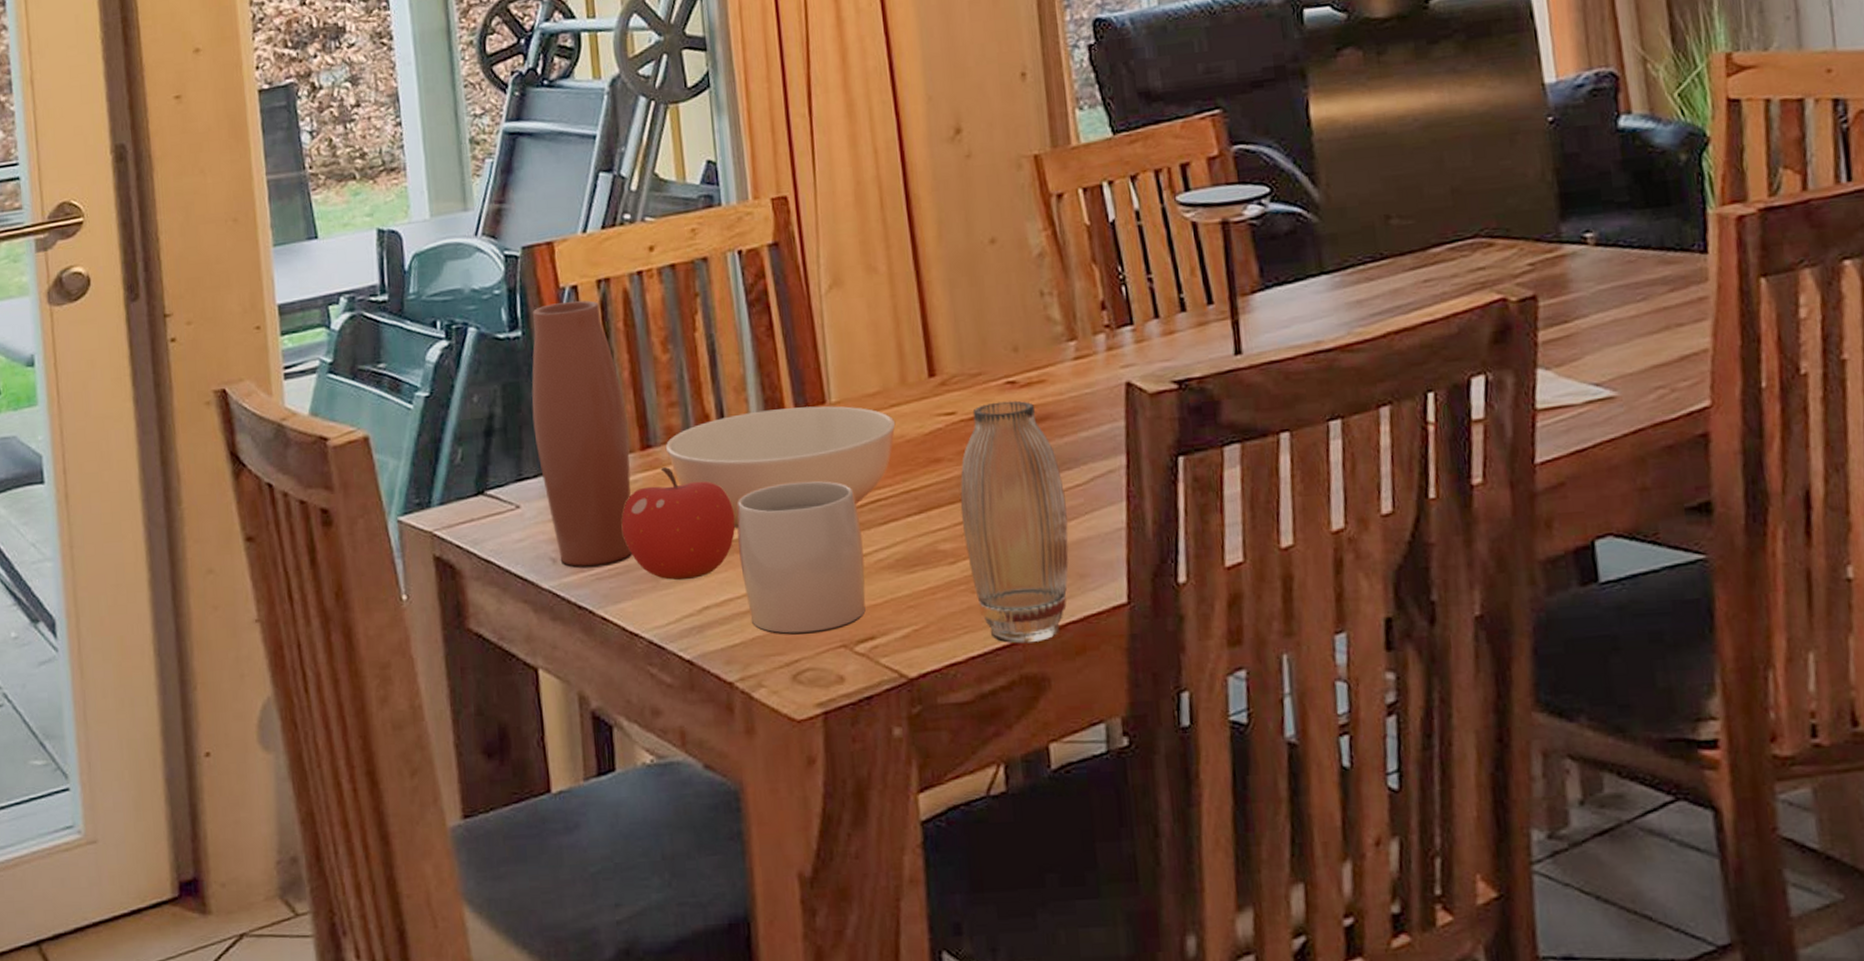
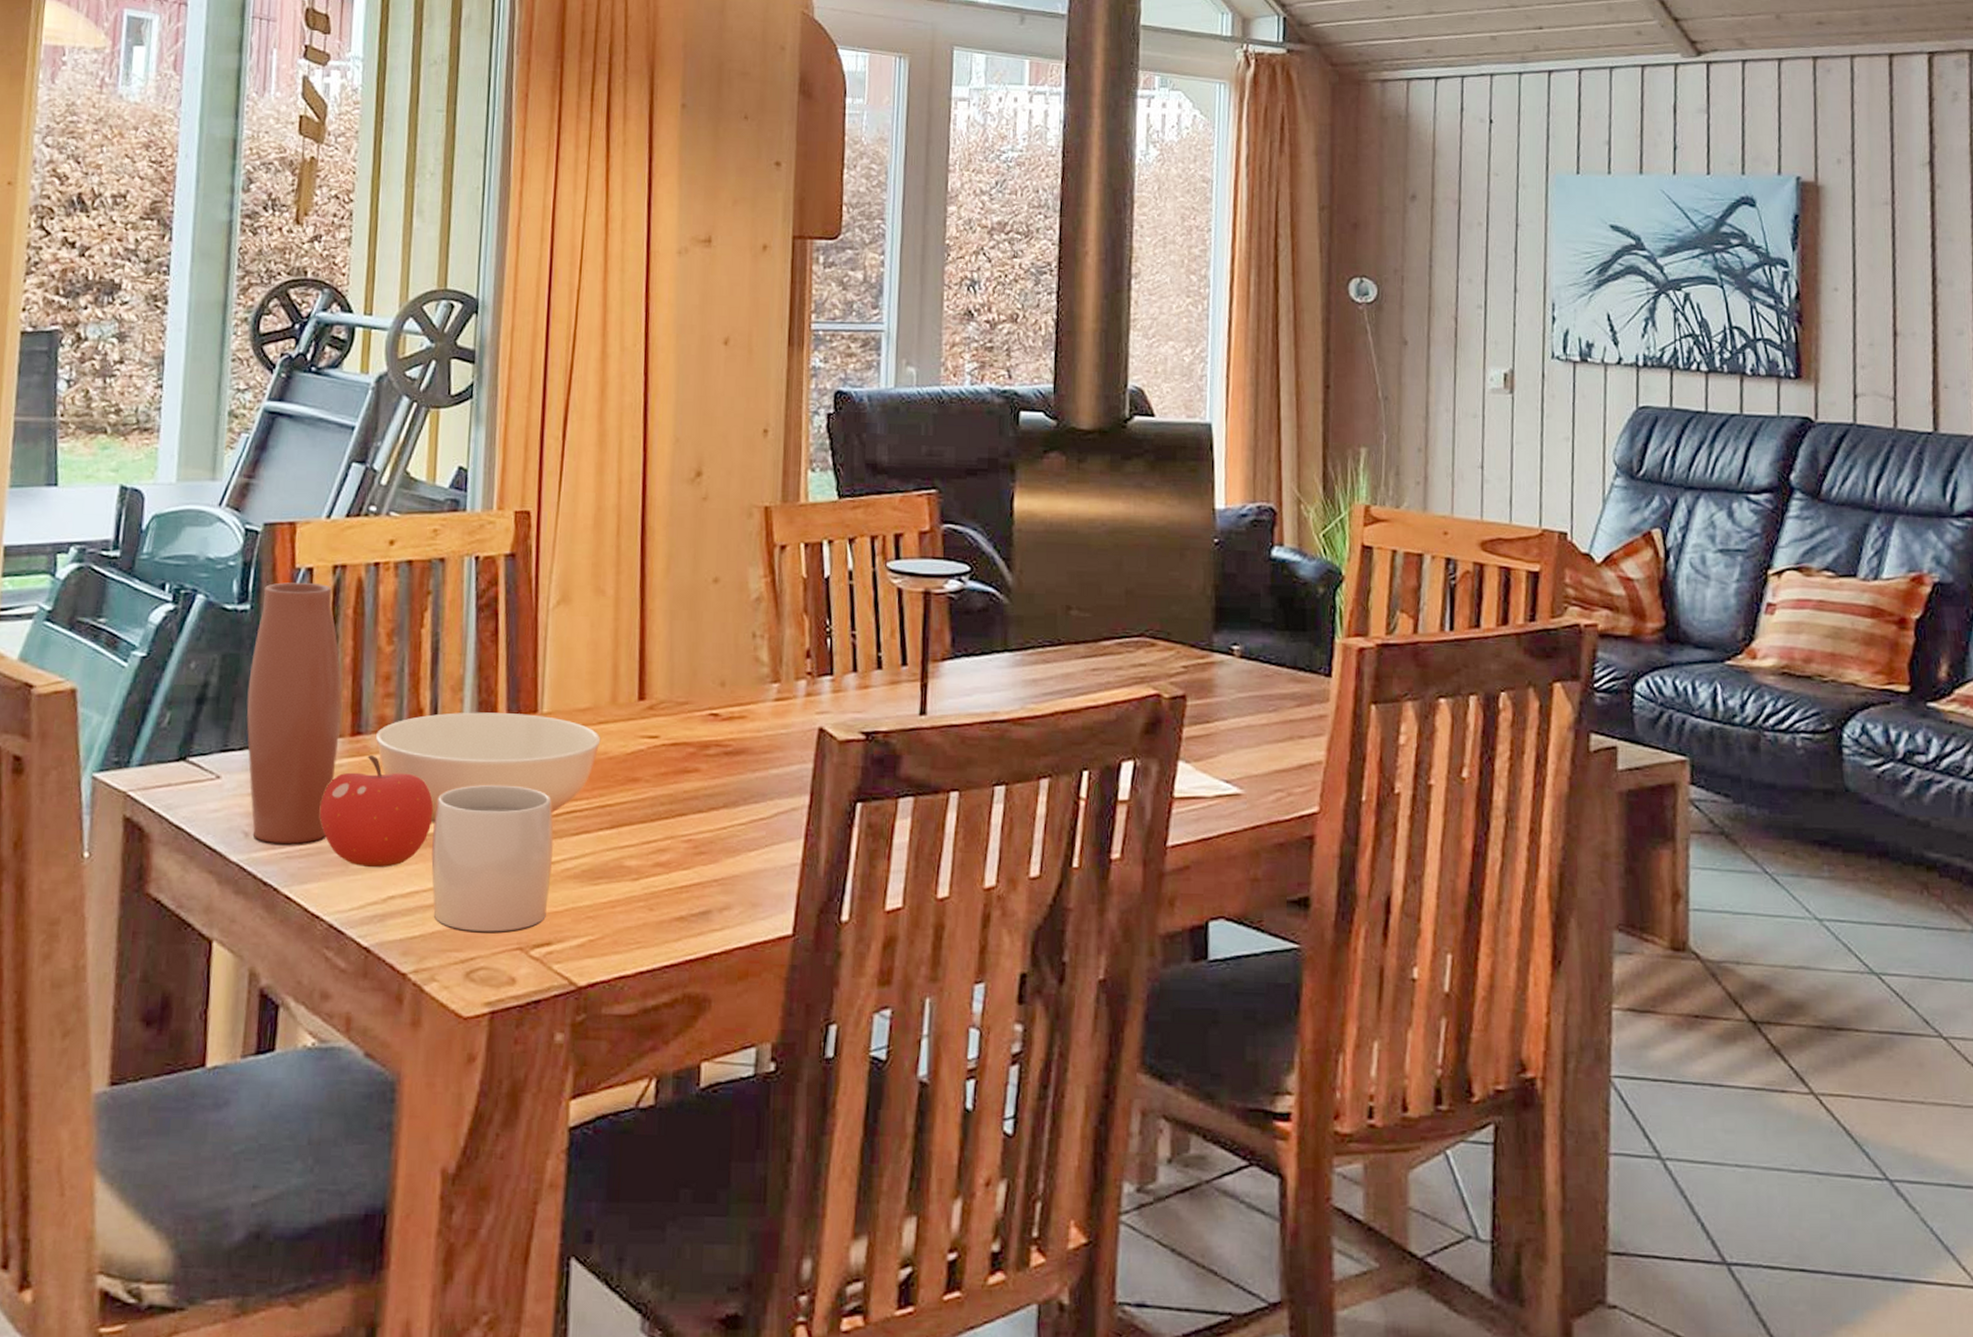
vase: present [960,400,1069,644] -> none [649,731,749,964]

